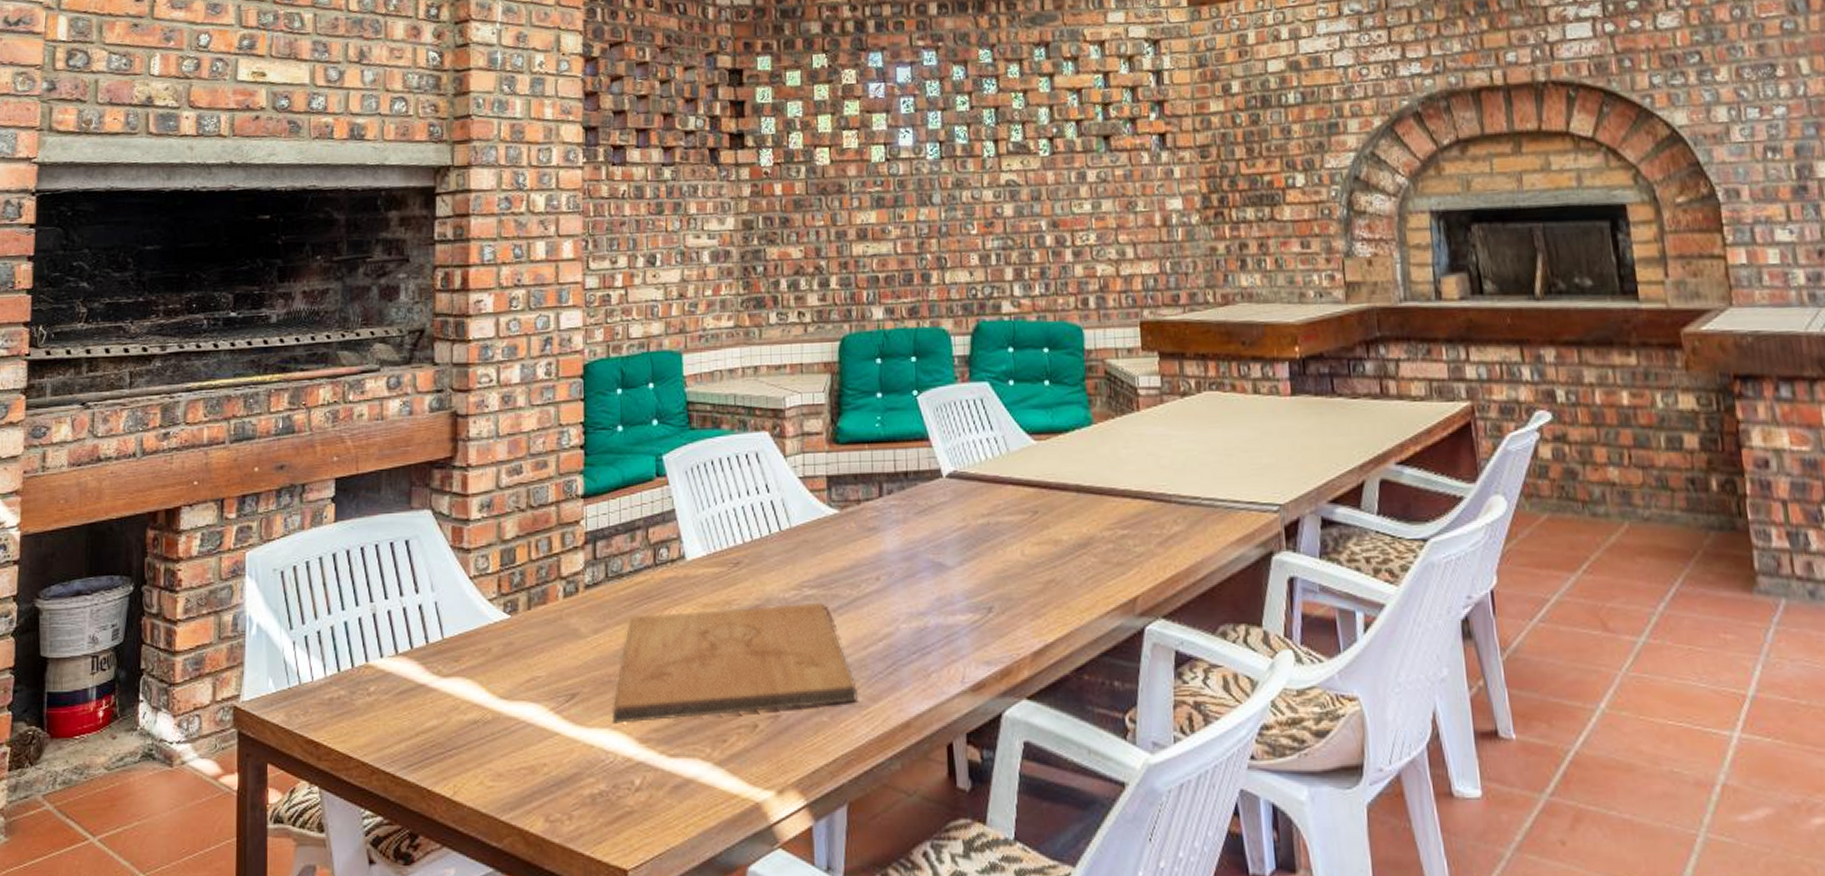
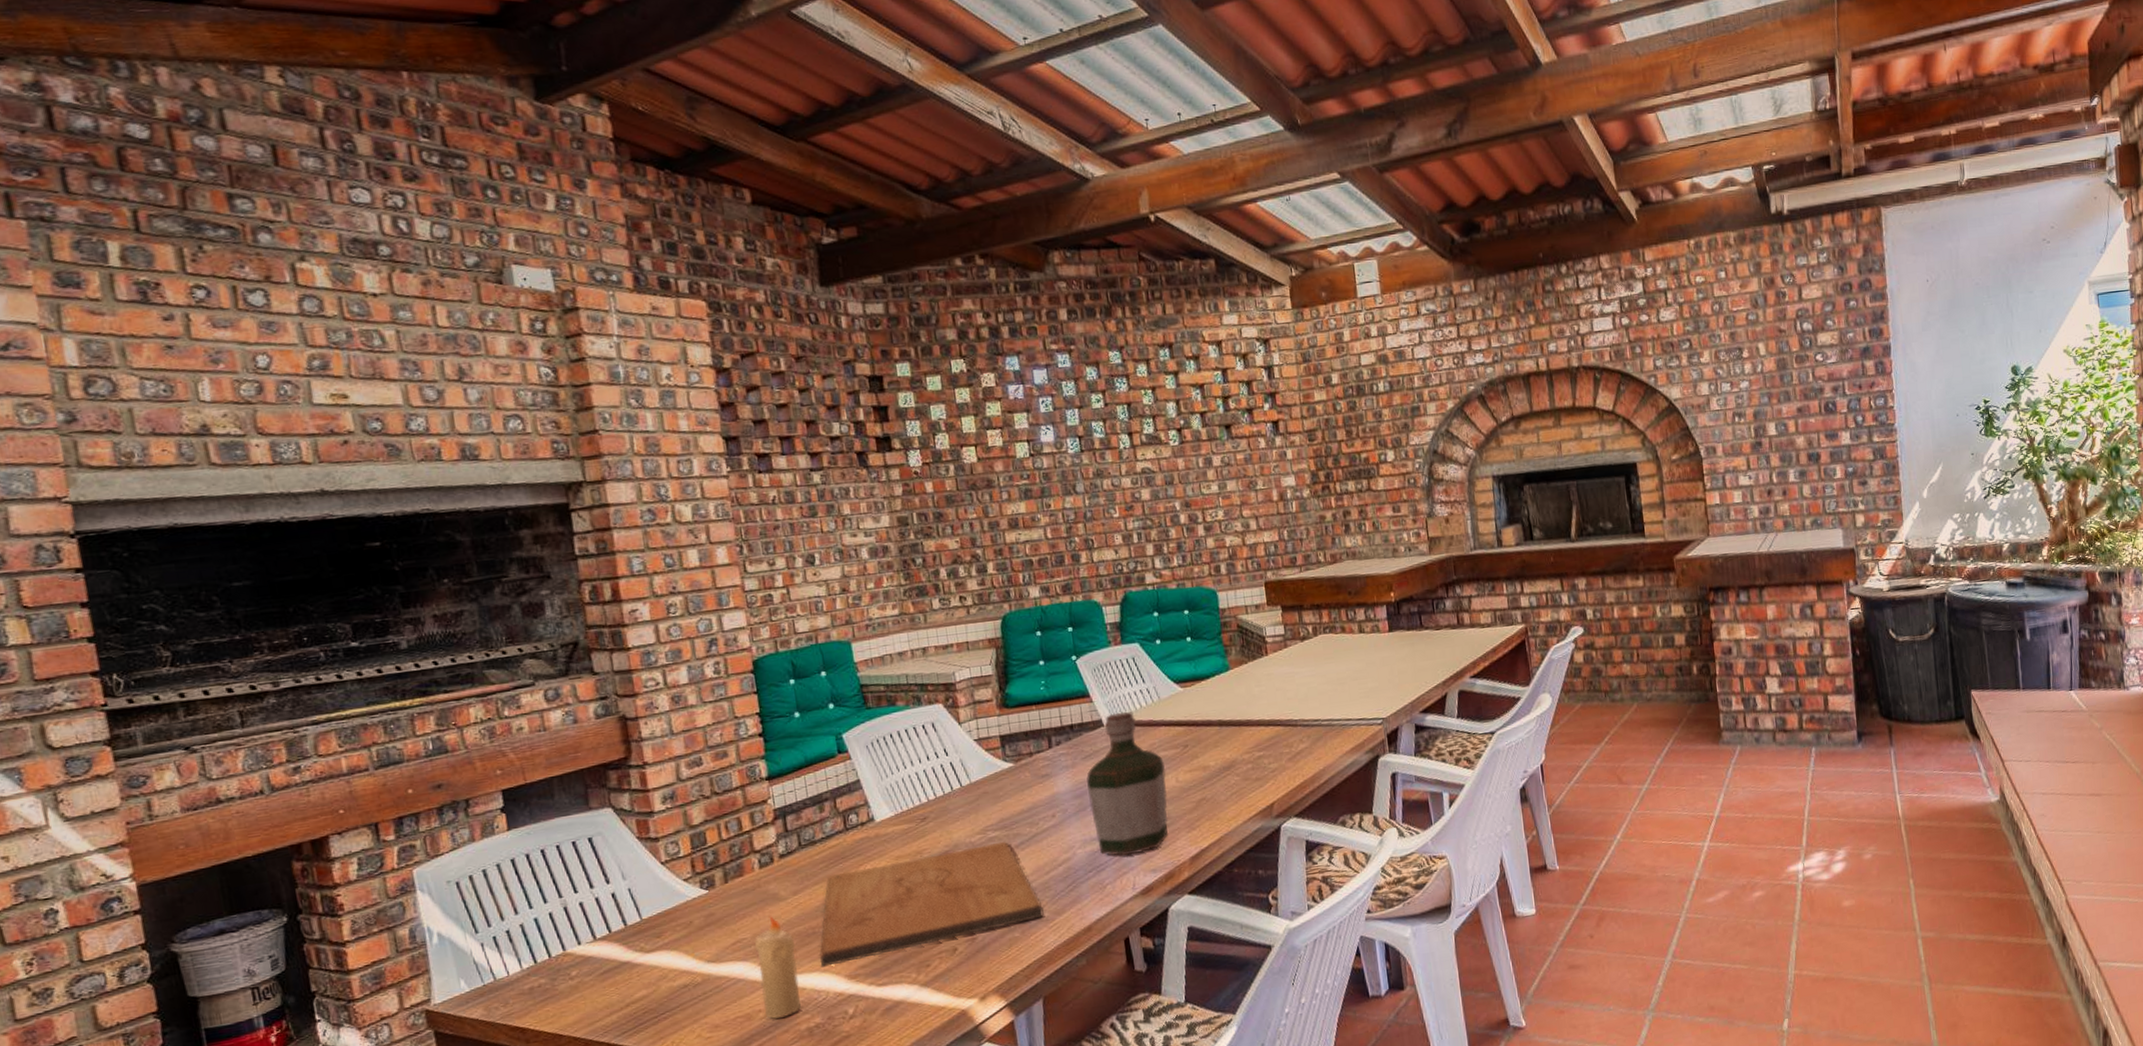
candle: none [548,653,590,777] -> present [754,915,802,1019]
bottle: none [918,462,1011,640] -> present [1086,711,1169,856]

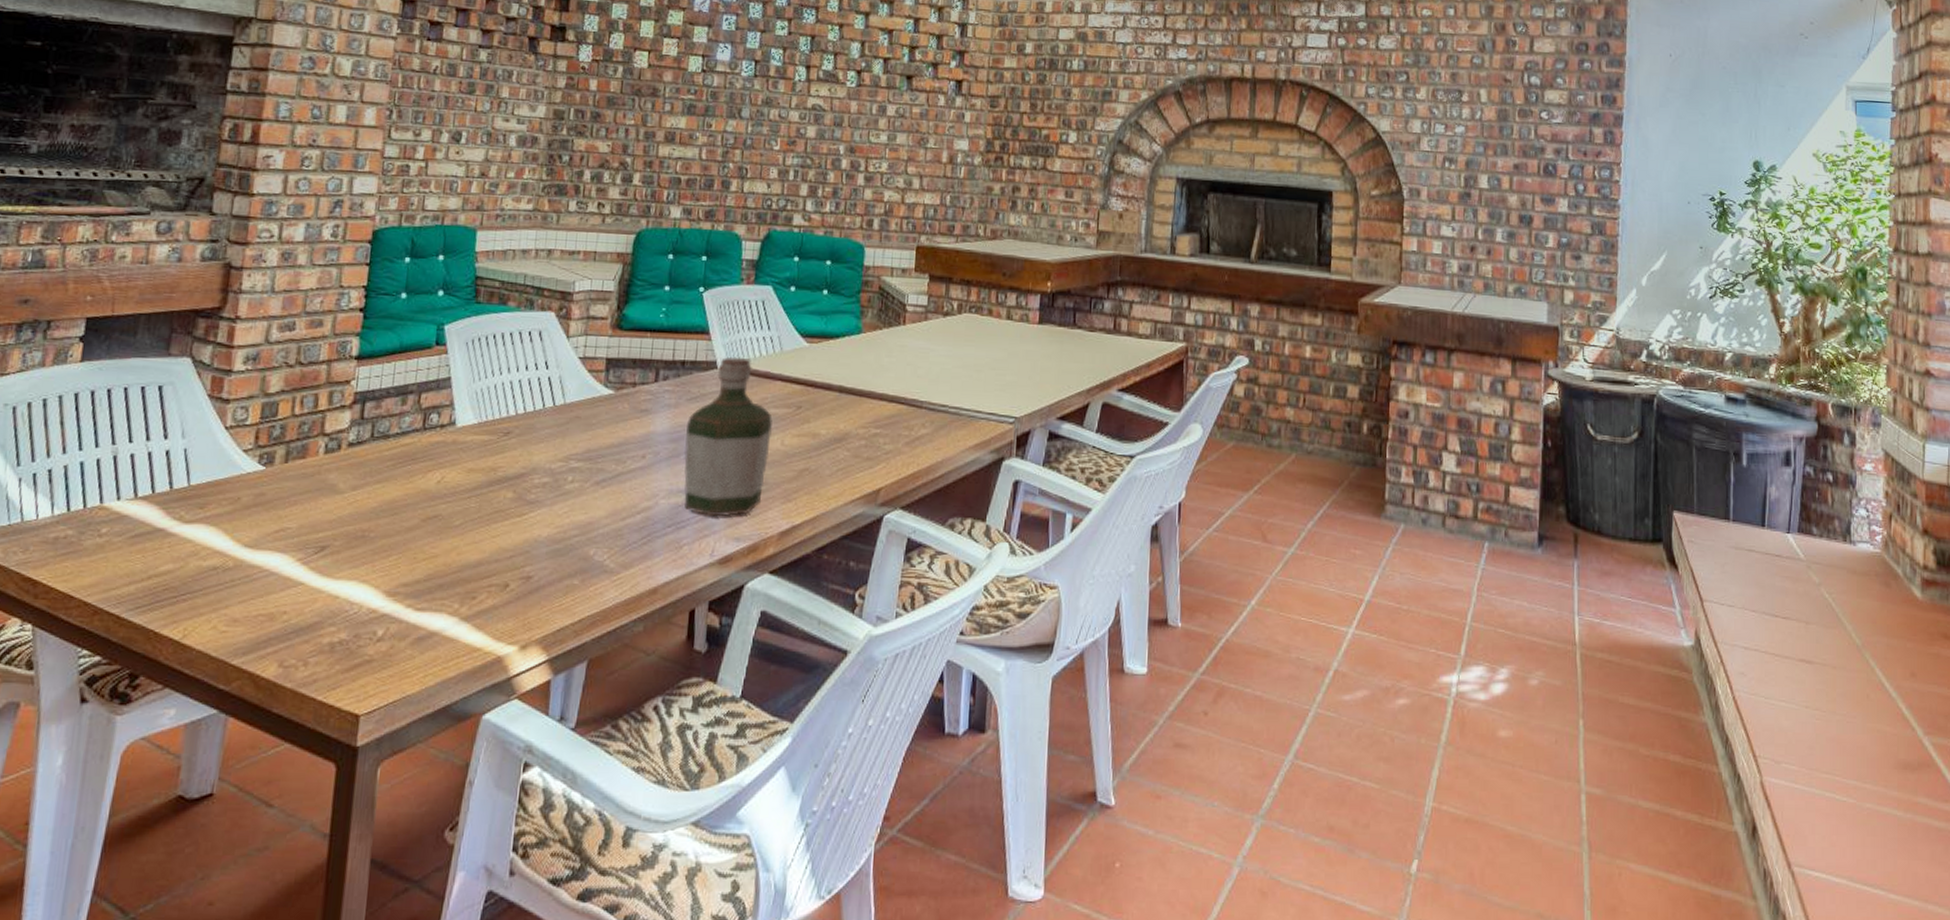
candle: present [754,915,802,1019] -> none [290,507,342,625]
cutting board: present [819,841,1044,967] -> none [360,473,610,577]

